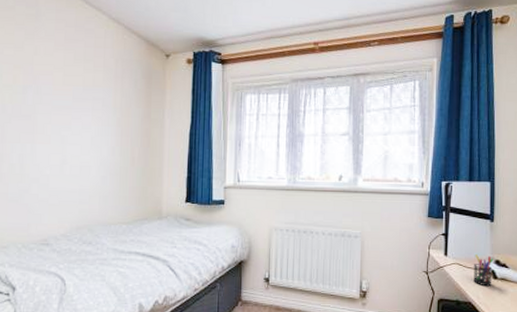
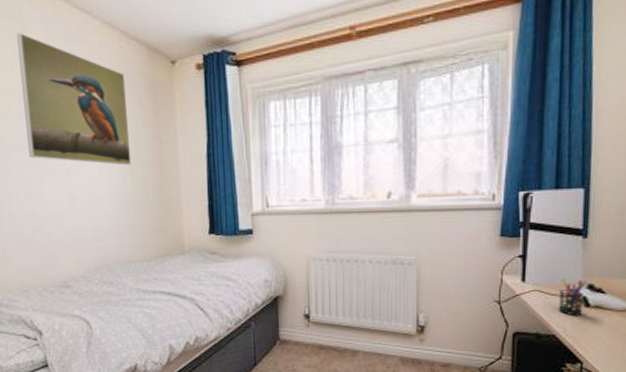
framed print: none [27,19,124,138] -> present [17,33,132,166]

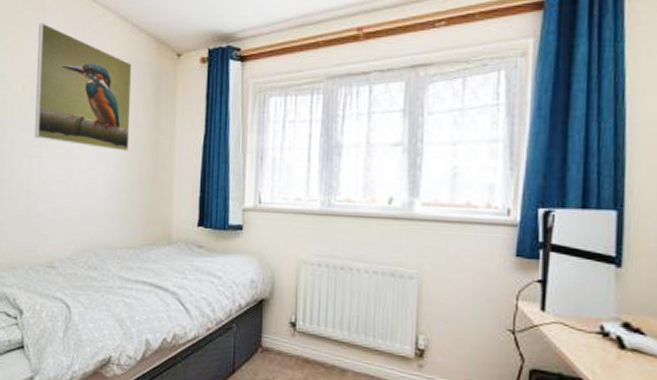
pen holder: present [559,278,586,316] -> none [586,312,621,359]

